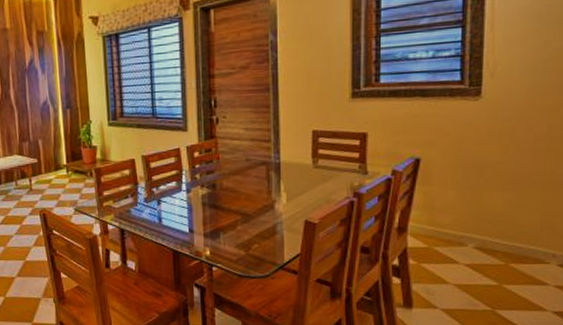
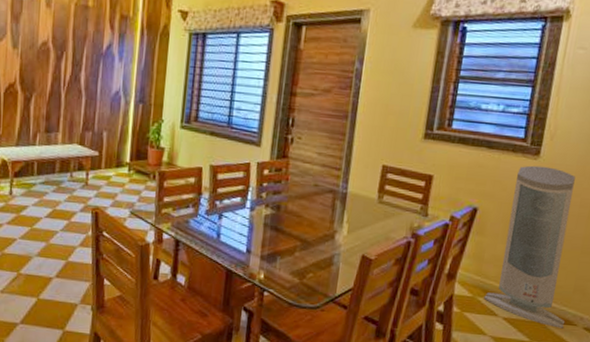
air purifier: none [441,105,536,268] -> present [484,165,576,329]

